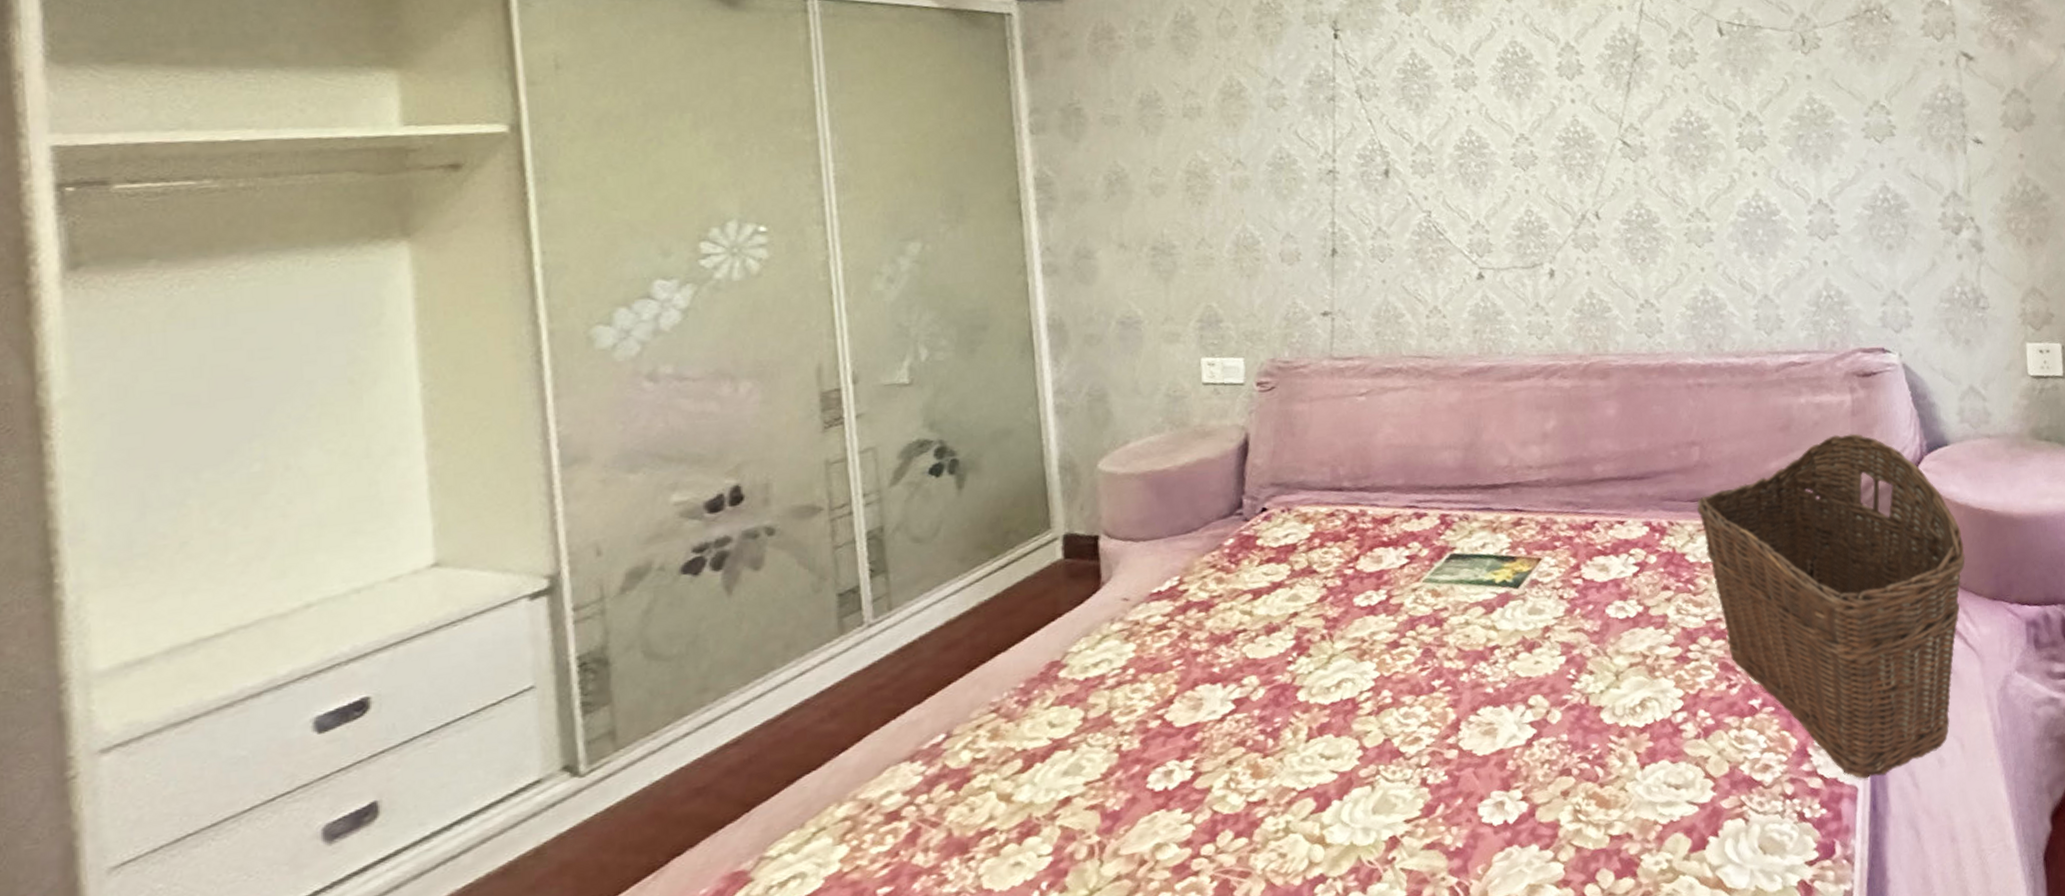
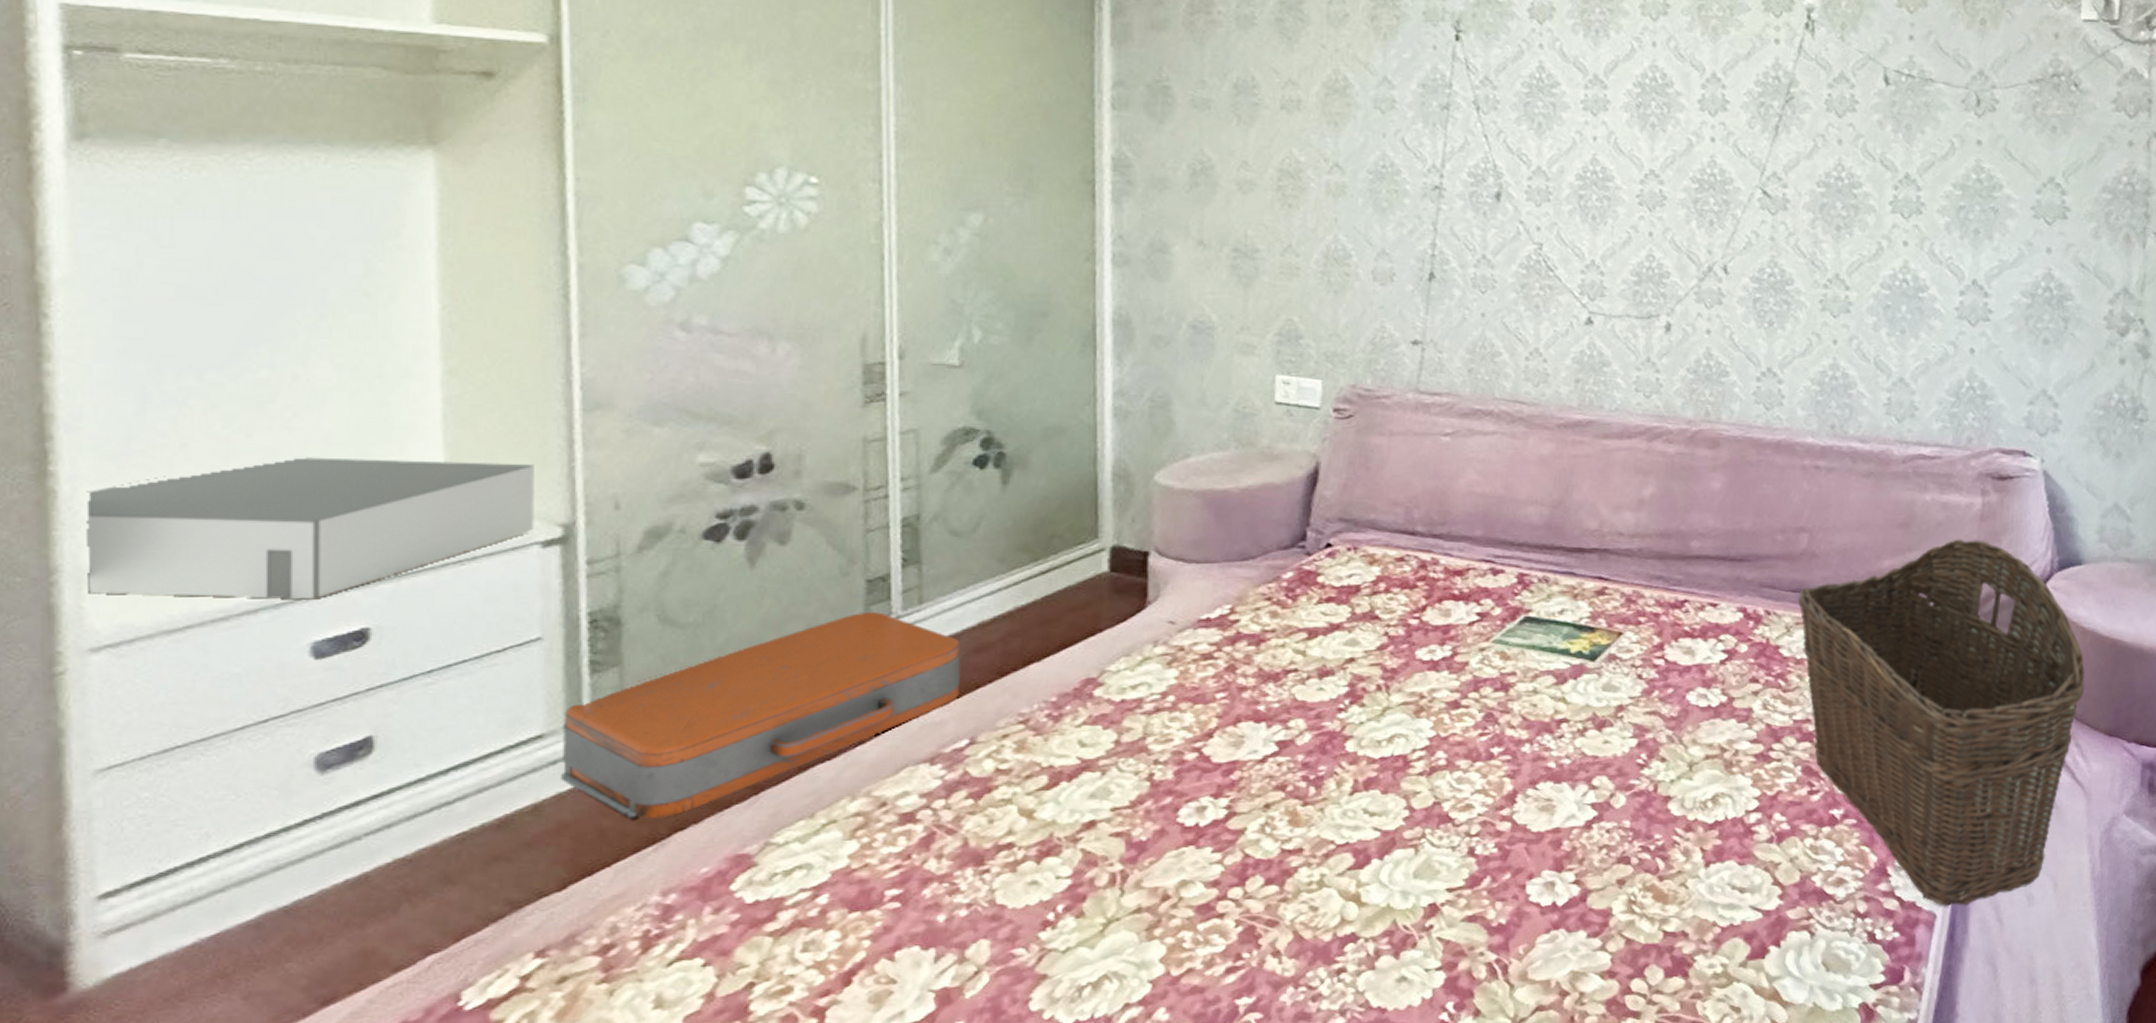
storage box: none [91,522,522,698] -> present [84,457,534,600]
suitcase: none [559,623,933,853] -> present [559,612,961,821]

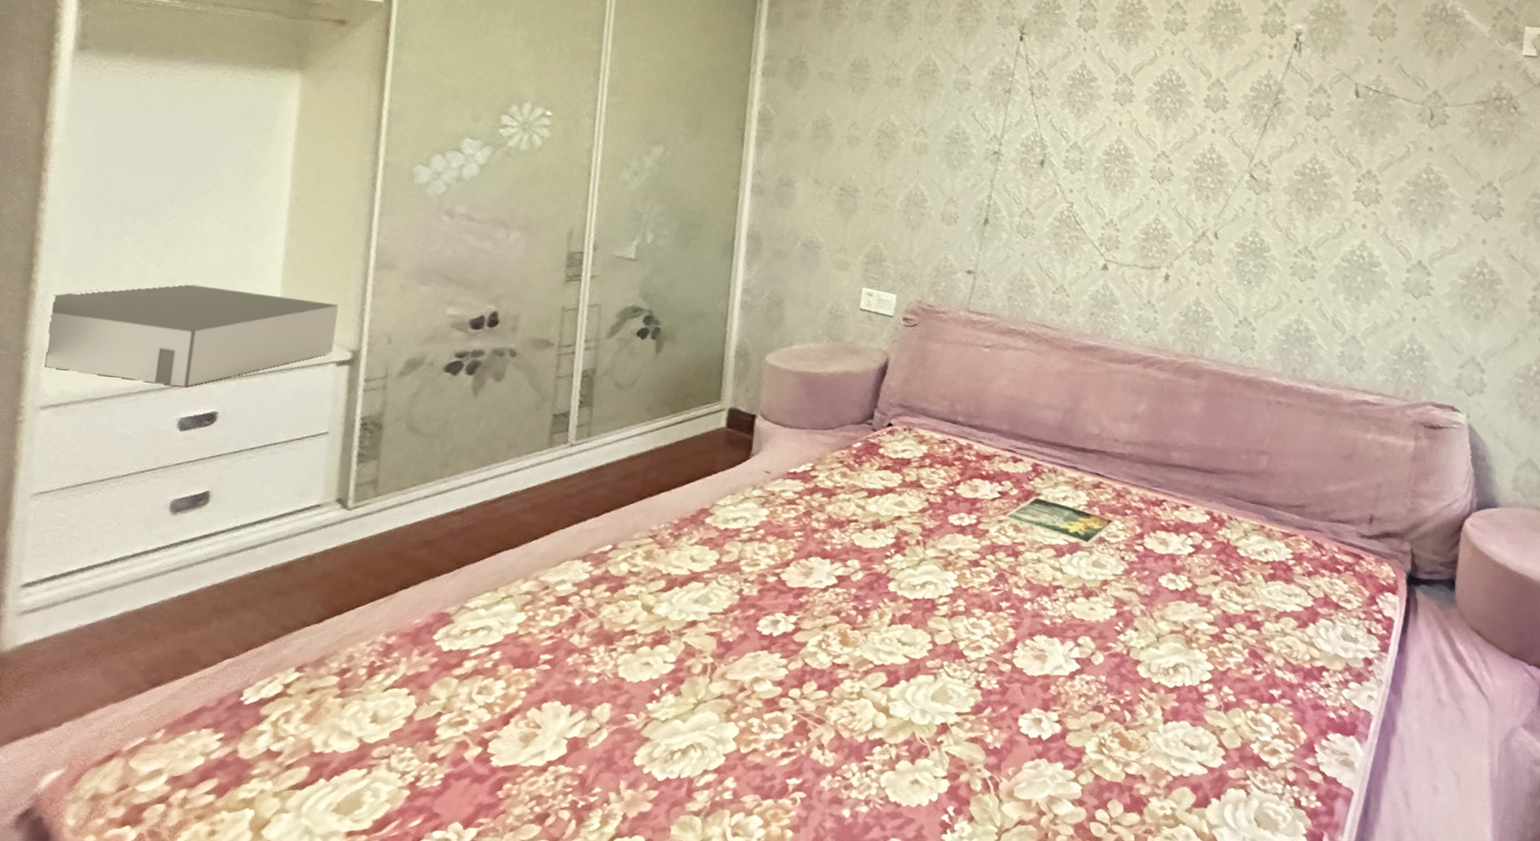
suitcase: present [559,612,961,821] -> none [328,439,613,578]
wicker basket: present [1797,539,2086,907] -> none [1255,474,1495,789]

